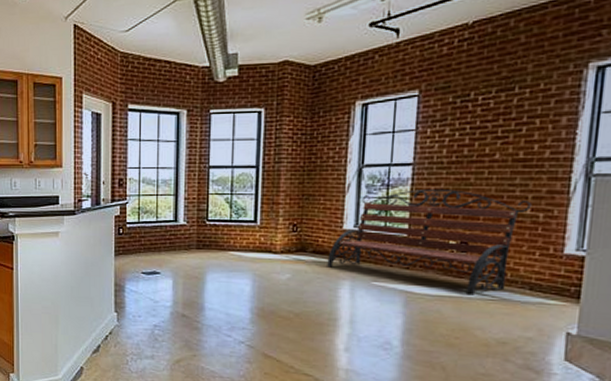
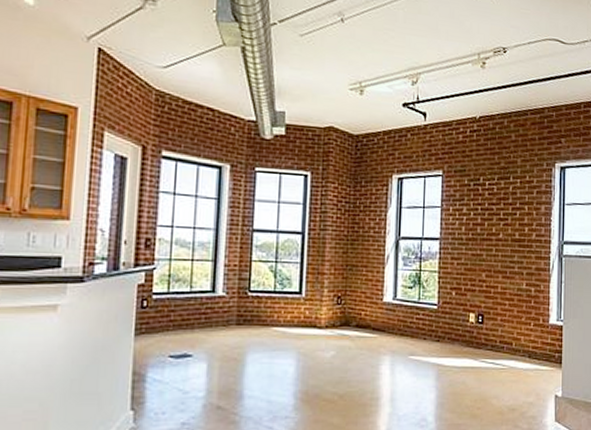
bench: present [327,188,532,295] -> none [369,262,526,365]

